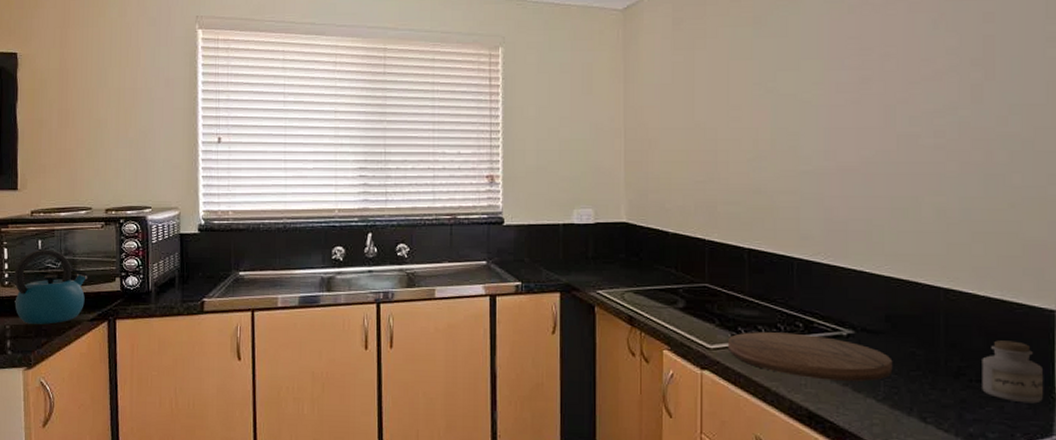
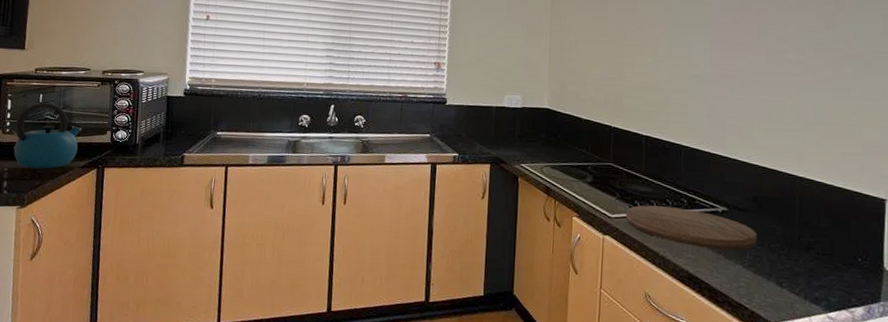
jar: present [982,340,1044,404] -> none [826,221,875,275]

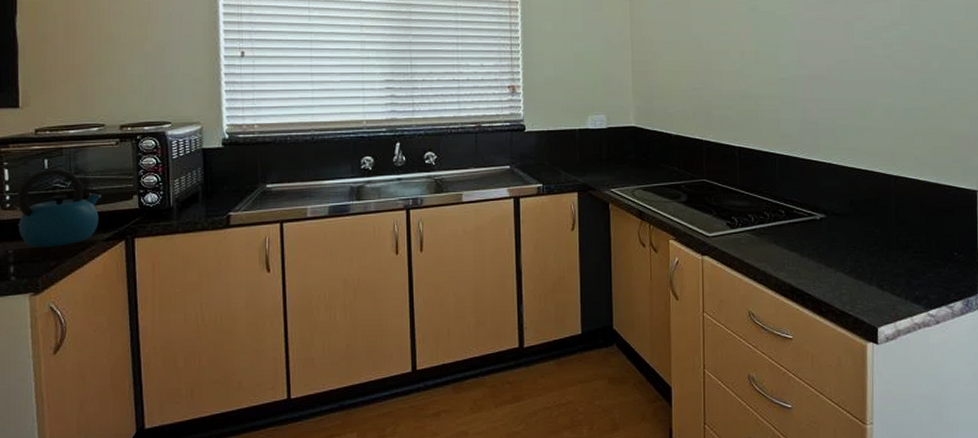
cutting board: present [625,205,757,251] -> none [723,219,856,259]

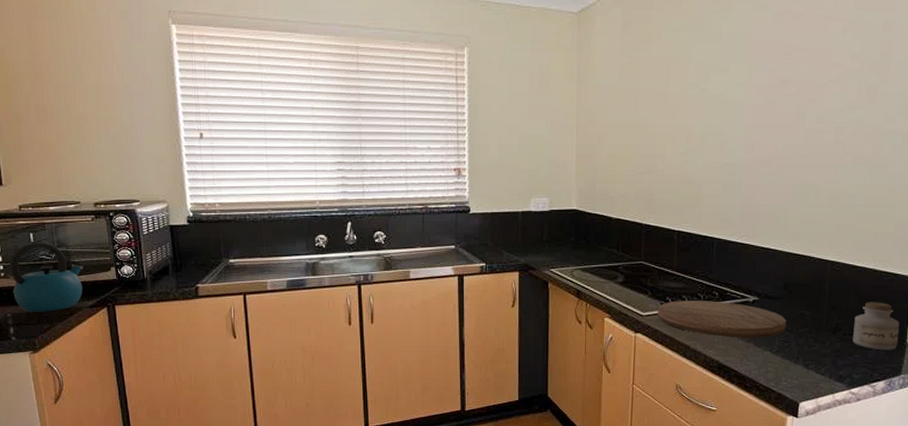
cutting board: none [723,219,856,259] -> present [657,301,787,338]
jar: none [924,217,970,268] -> present [852,302,900,351]

